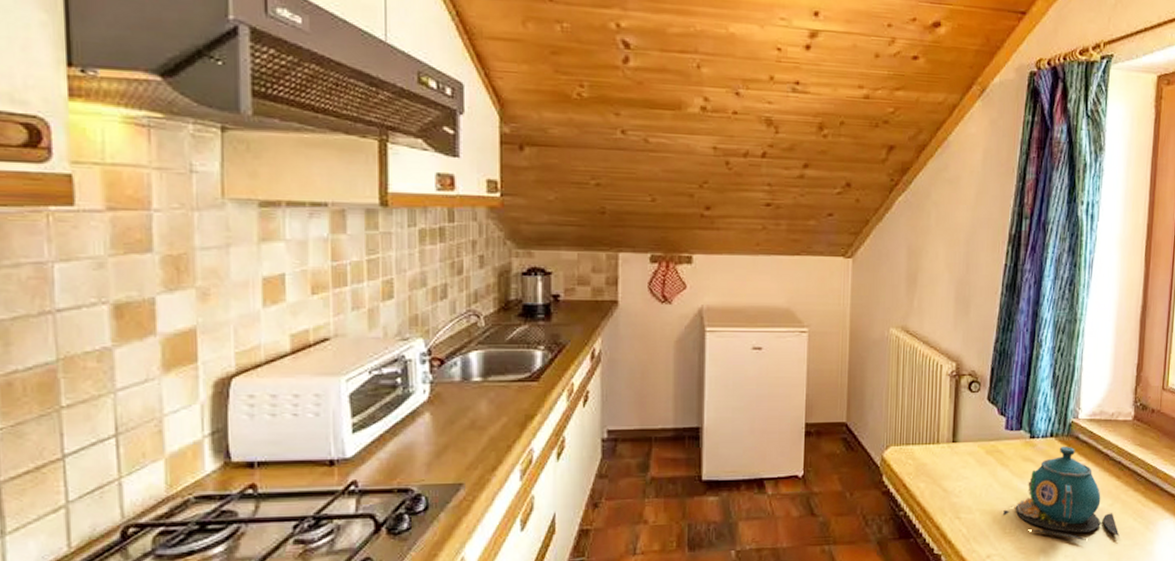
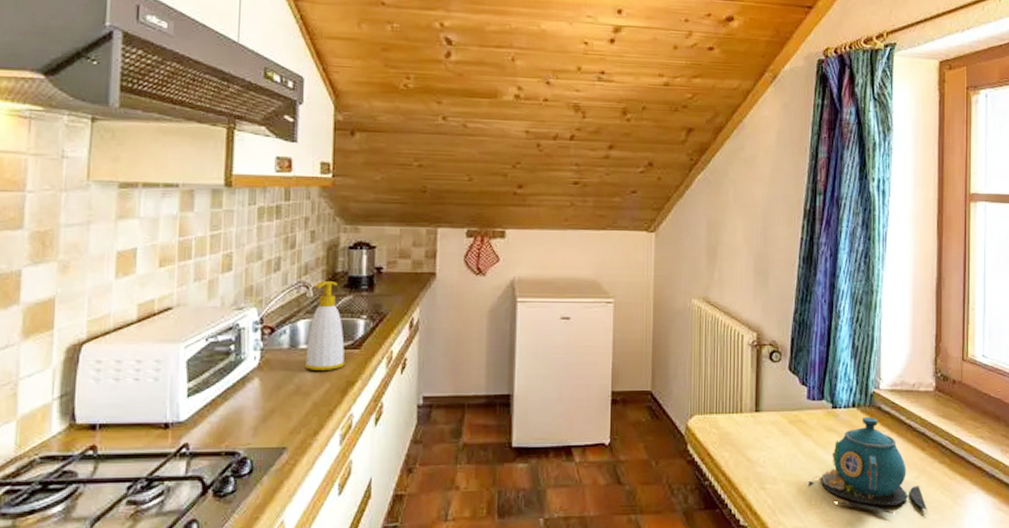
soap bottle: none [478,310,523,404] -> present [304,281,345,370]

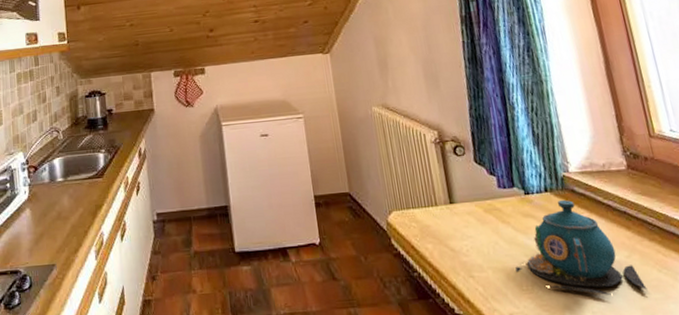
soap bottle: present [304,281,345,370] -> none [62,125,93,199]

